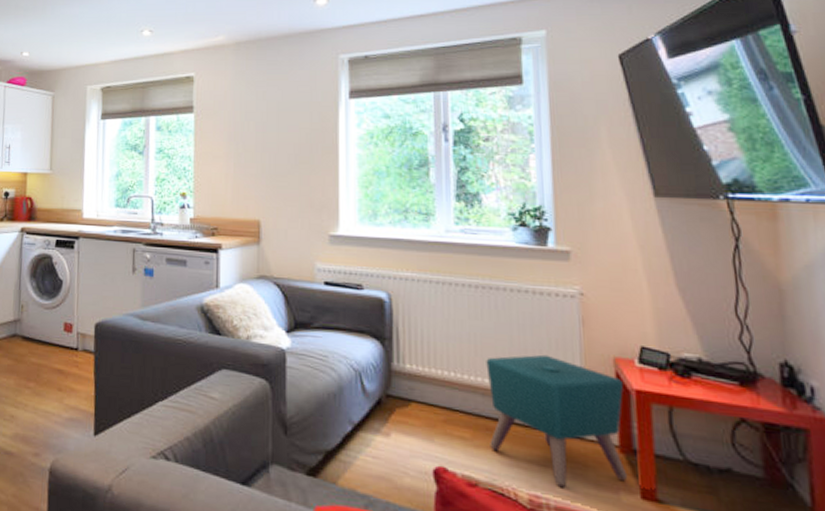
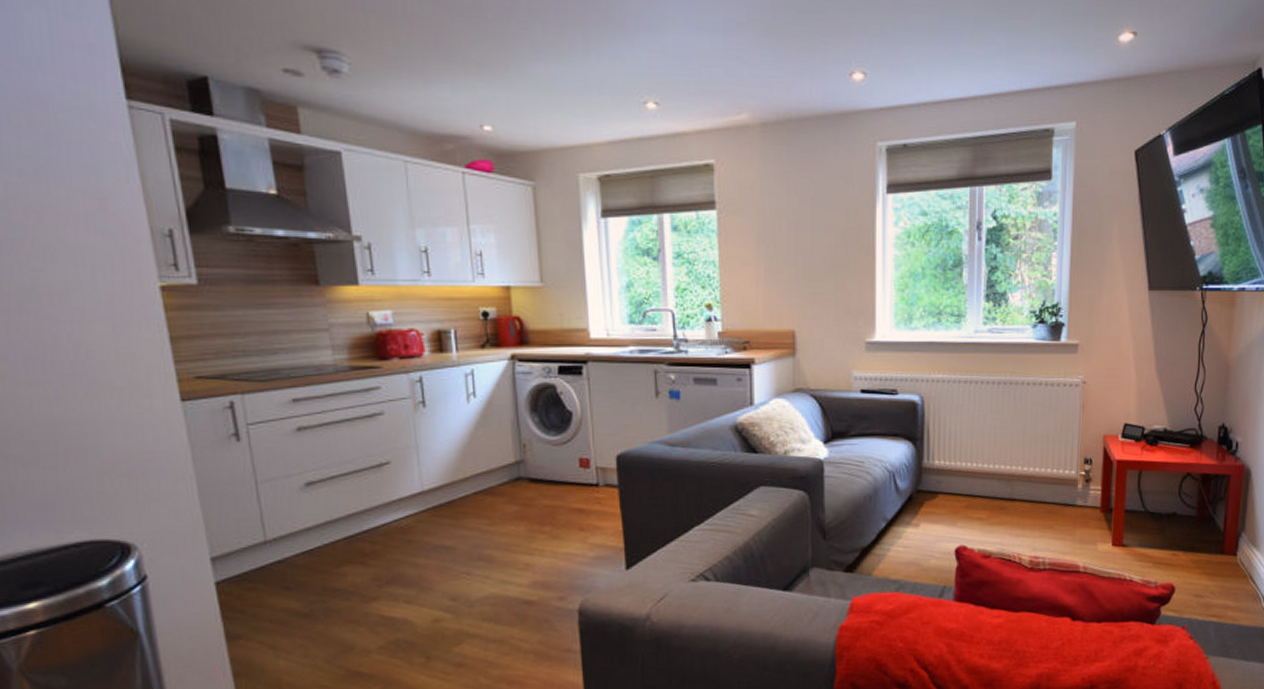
ottoman: present [486,354,628,488] -> none [1002,438,1108,548]

